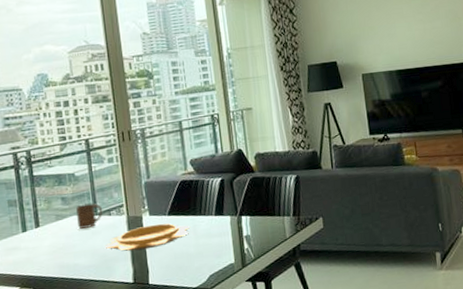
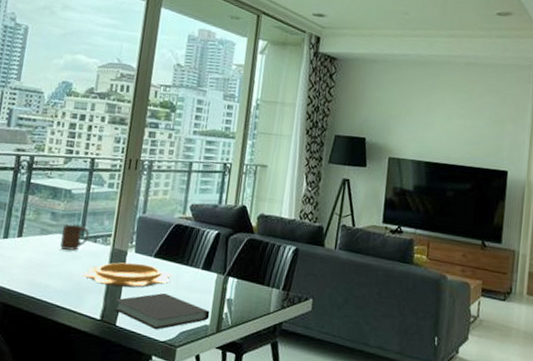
notebook: none [142,245,233,279] -> present [112,293,210,330]

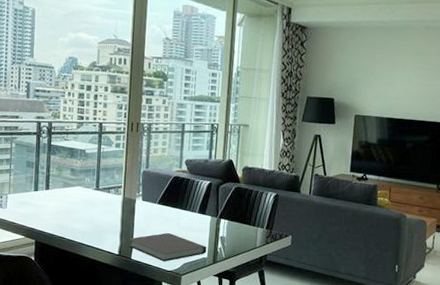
cup: present [60,224,90,251] -> none [81,178,104,200]
decorative bowl: present [81,262,174,288] -> none [100,208,175,229]

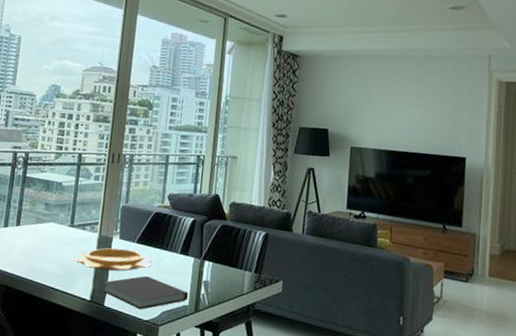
decorative bowl: none [100,208,175,229] -> present [72,248,155,271]

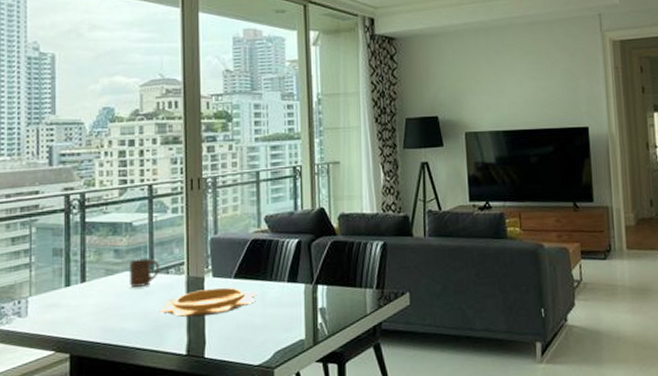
cup: none [53,213,79,238] -> present [130,258,160,287]
notebook: present [101,276,189,310] -> none [198,314,304,355]

